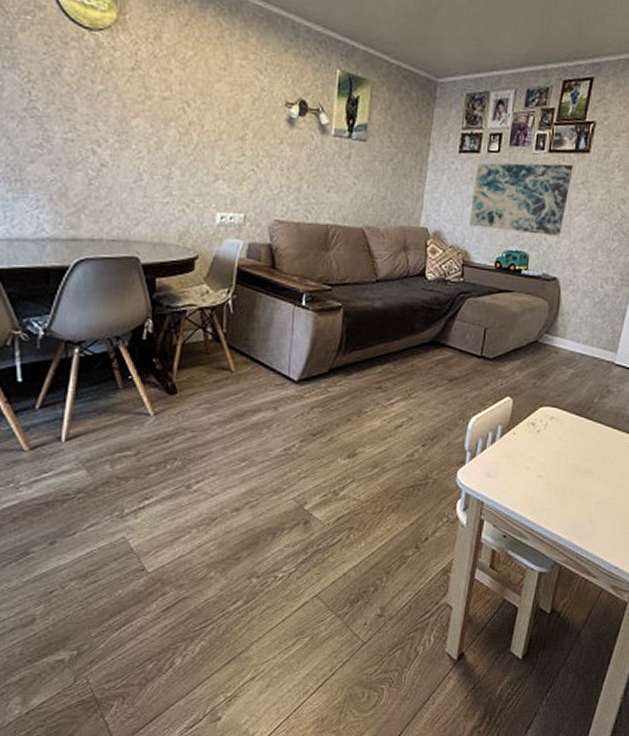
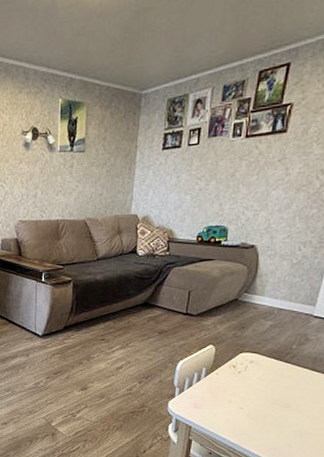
wall art: present [470,163,574,236] -> none [173,145,270,210]

